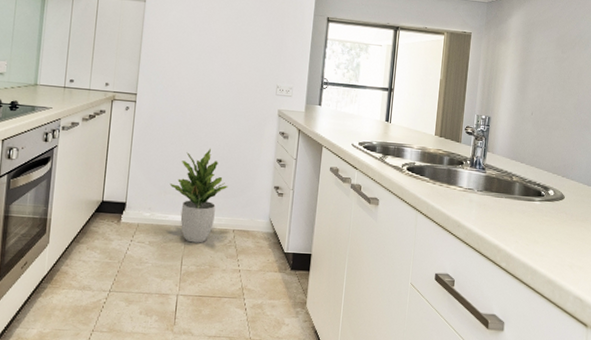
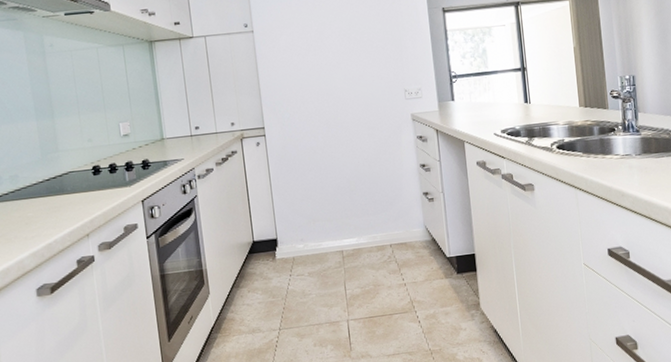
potted plant: present [169,148,228,243] -> none [316,167,377,266]

